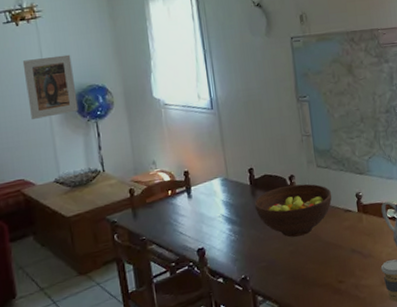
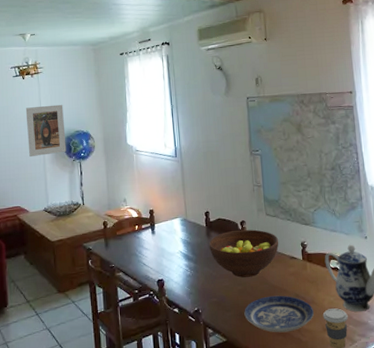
plate: none [296,251,372,292] -> present [244,295,314,333]

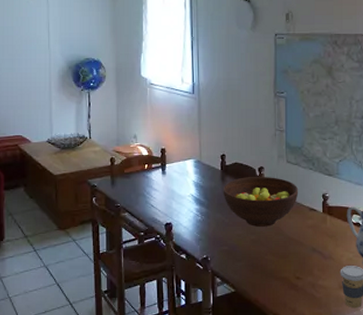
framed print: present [25,104,66,157] -> none [32,28,75,83]
plate: present [244,295,314,333] -> none [256,248,330,287]

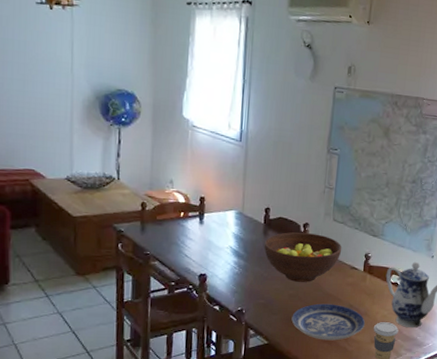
plate: none [256,248,330,287] -> present [291,303,365,341]

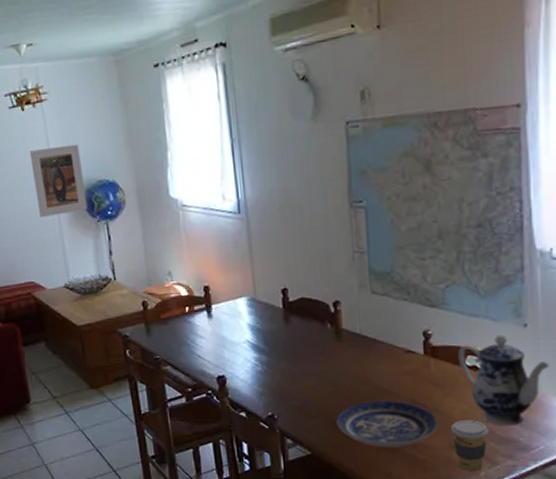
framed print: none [50,47,104,113] -> present [29,144,88,217]
fruit bowl: present [264,232,342,282] -> none [287,312,390,376]

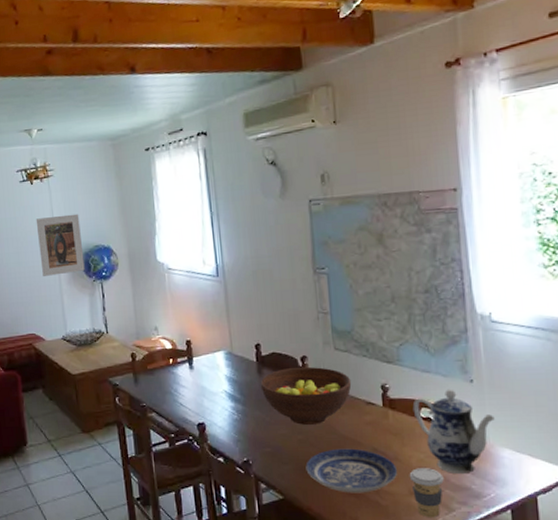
fruit bowl: none [287,312,390,376] -> present [260,366,352,425]

